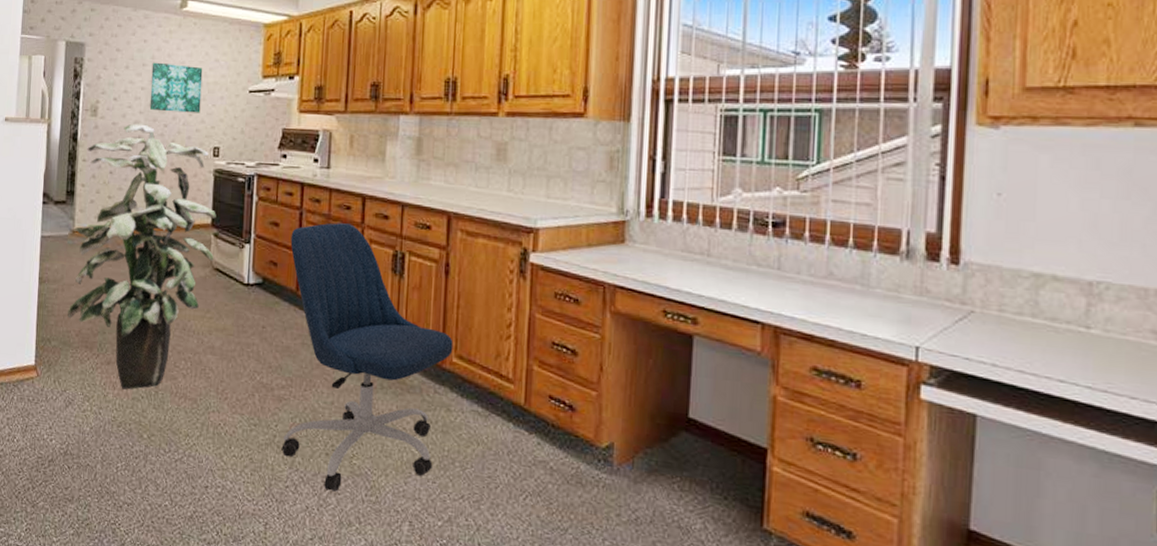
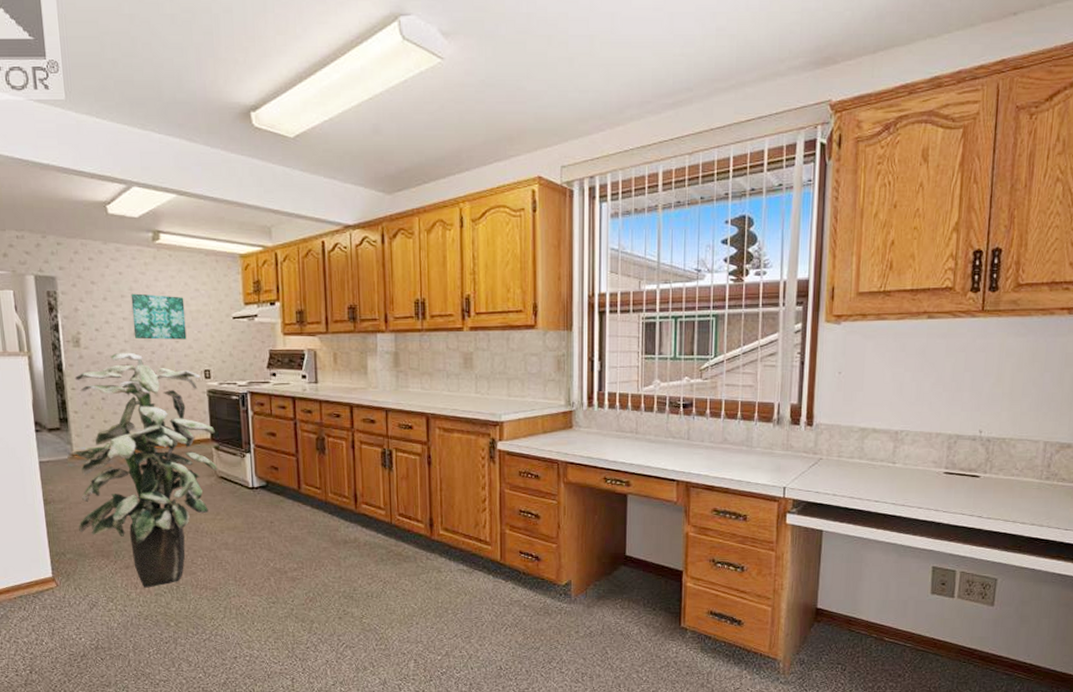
office chair: present [281,223,453,492] -> none [288,429,439,646]

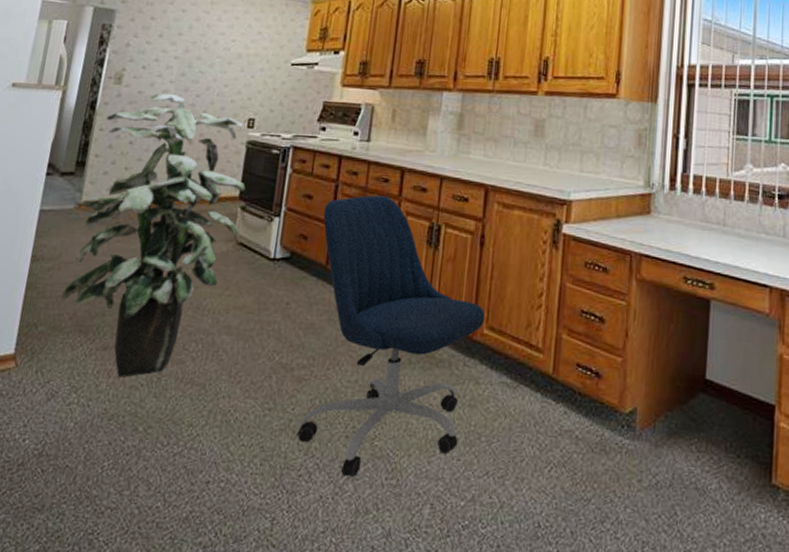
wall art: present [131,293,187,340] -> none [181,32,244,84]
office chair: none [288,429,439,646] -> present [297,195,485,477]

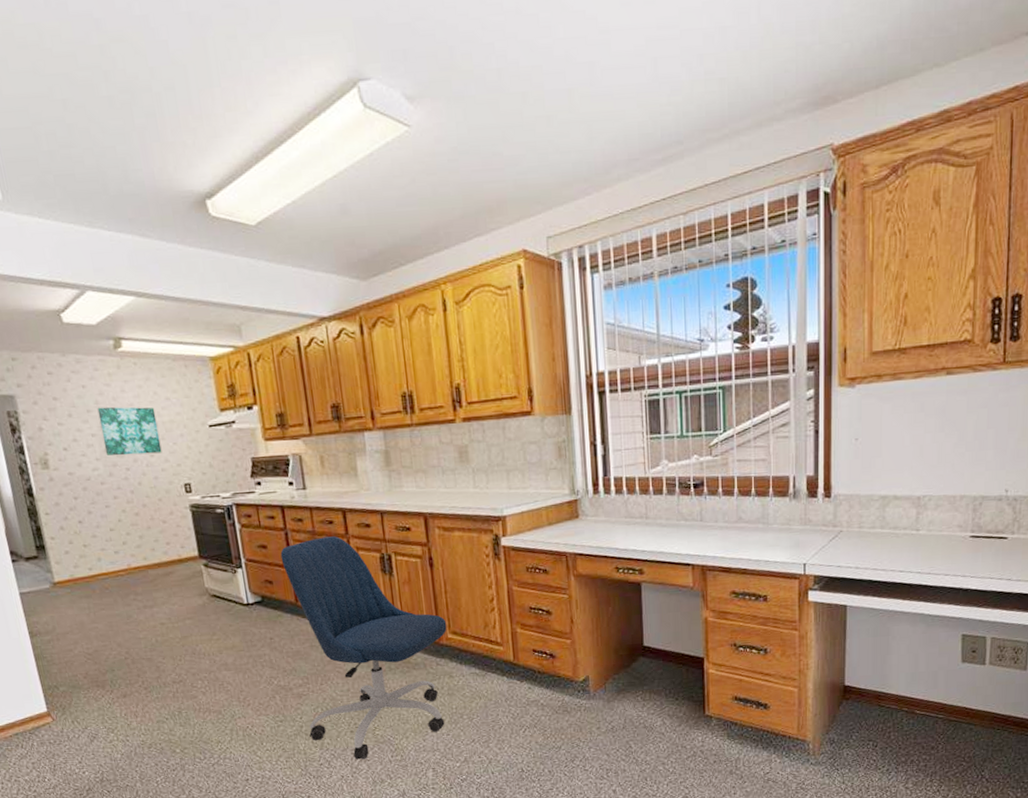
indoor plant: present [61,93,246,378] -> none [47,470,209,716]
wall art: none [181,32,244,84] -> present [97,407,162,456]

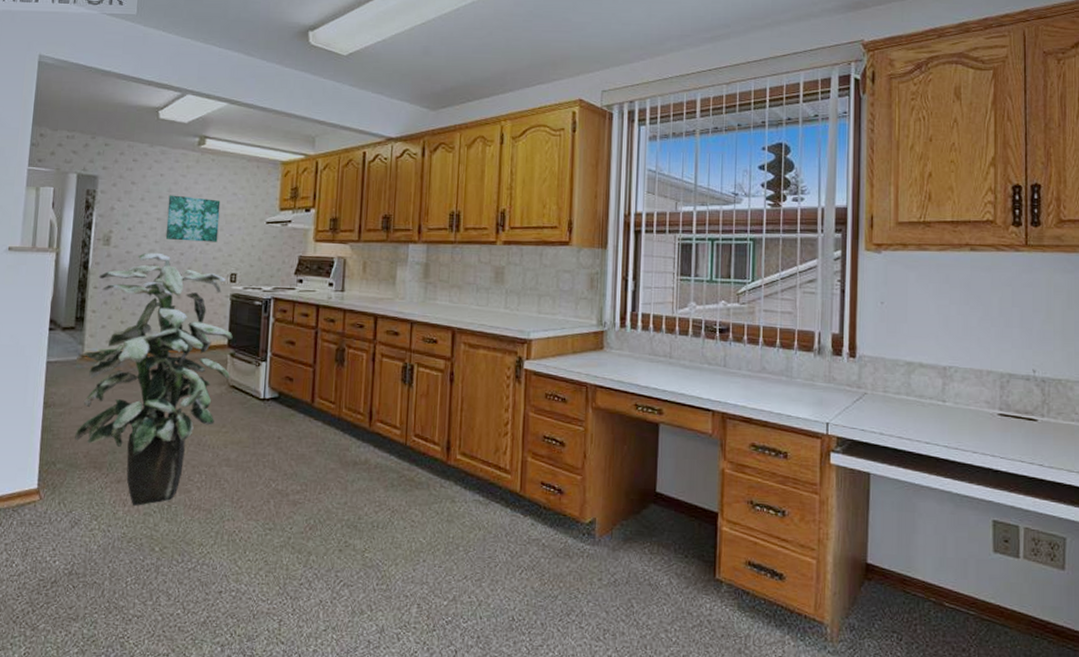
indoor plant: none [47,470,209,716] -> present [75,252,233,506]
office chair: present [280,536,447,760] -> none [296,340,457,584]

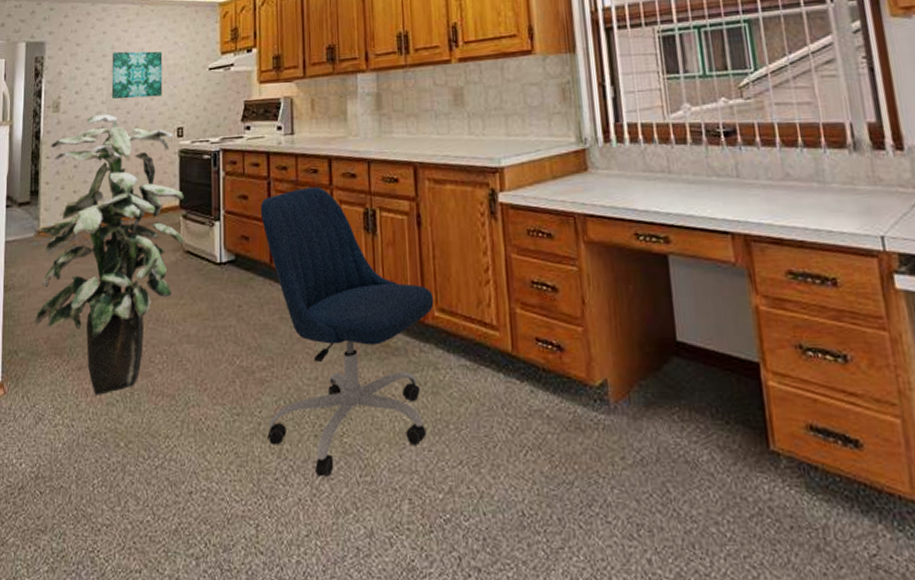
office chair: none [296,340,457,584] -> present [260,187,434,477]

